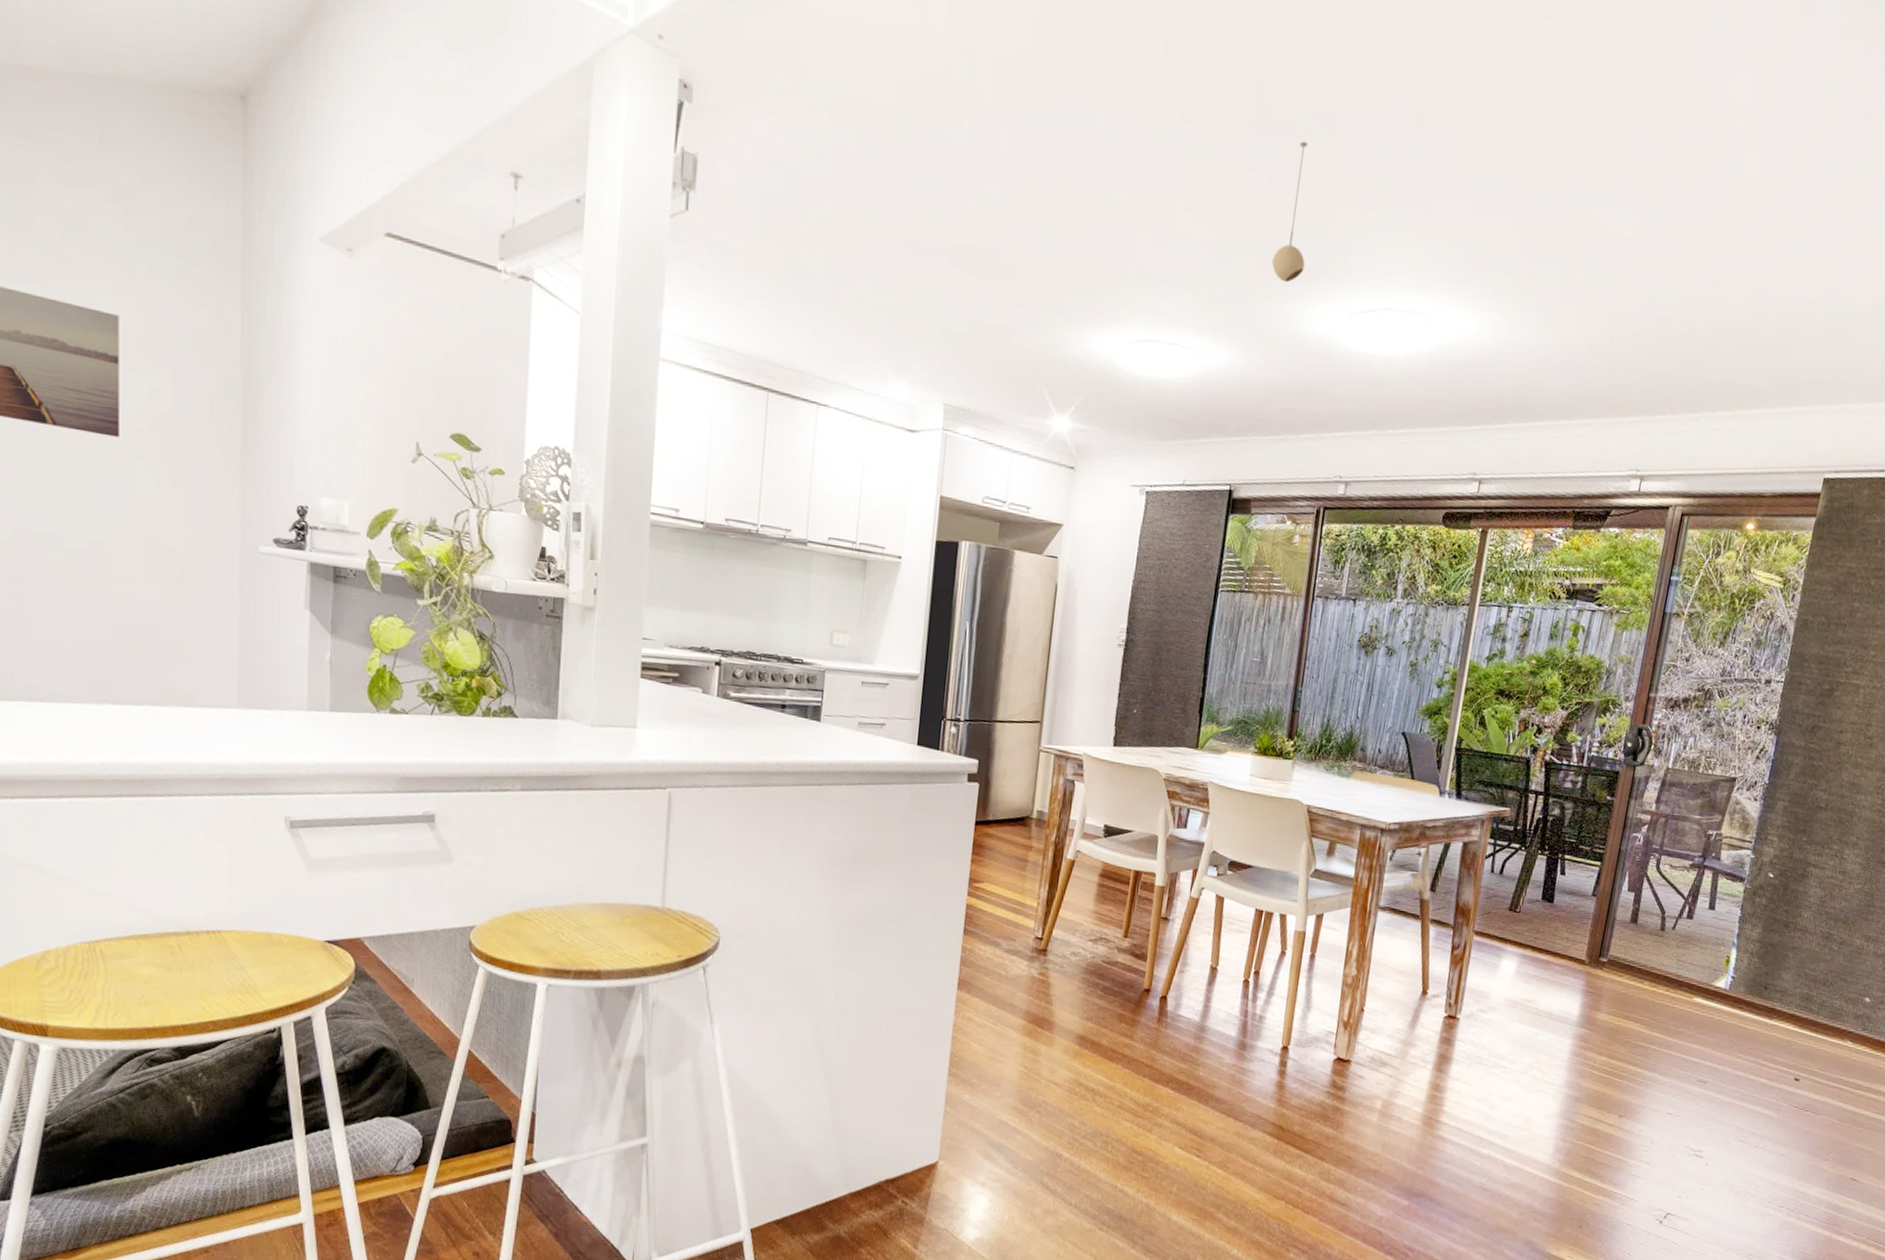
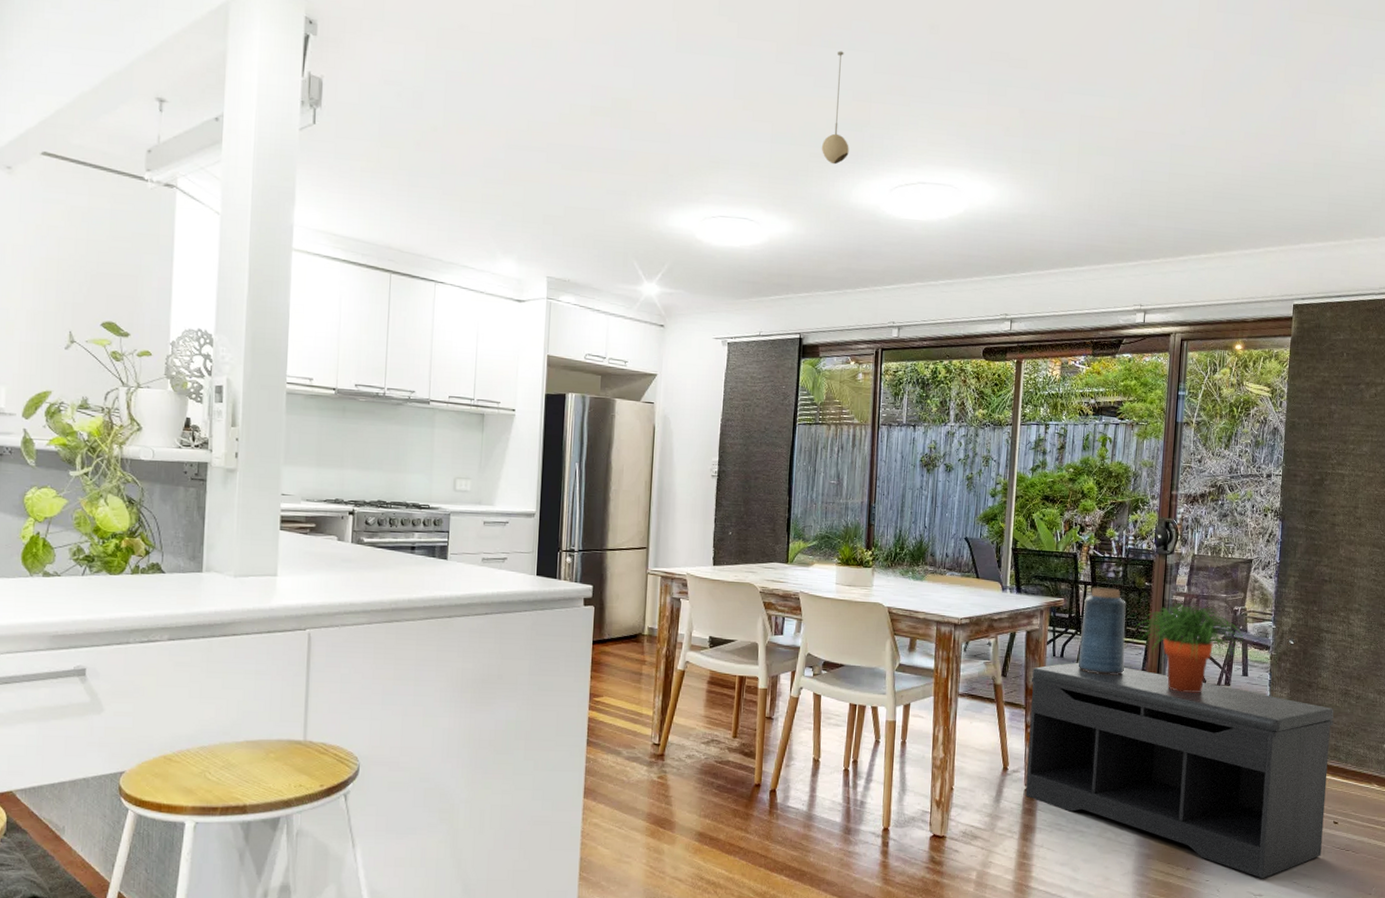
bench: none [1444,881,1812,1134] -> present [1025,662,1334,879]
vase: none [1518,797,1582,898] -> present [1078,587,1126,675]
potted plant: none [1589,821,1715,925] -> present [1135,603,1244,693]

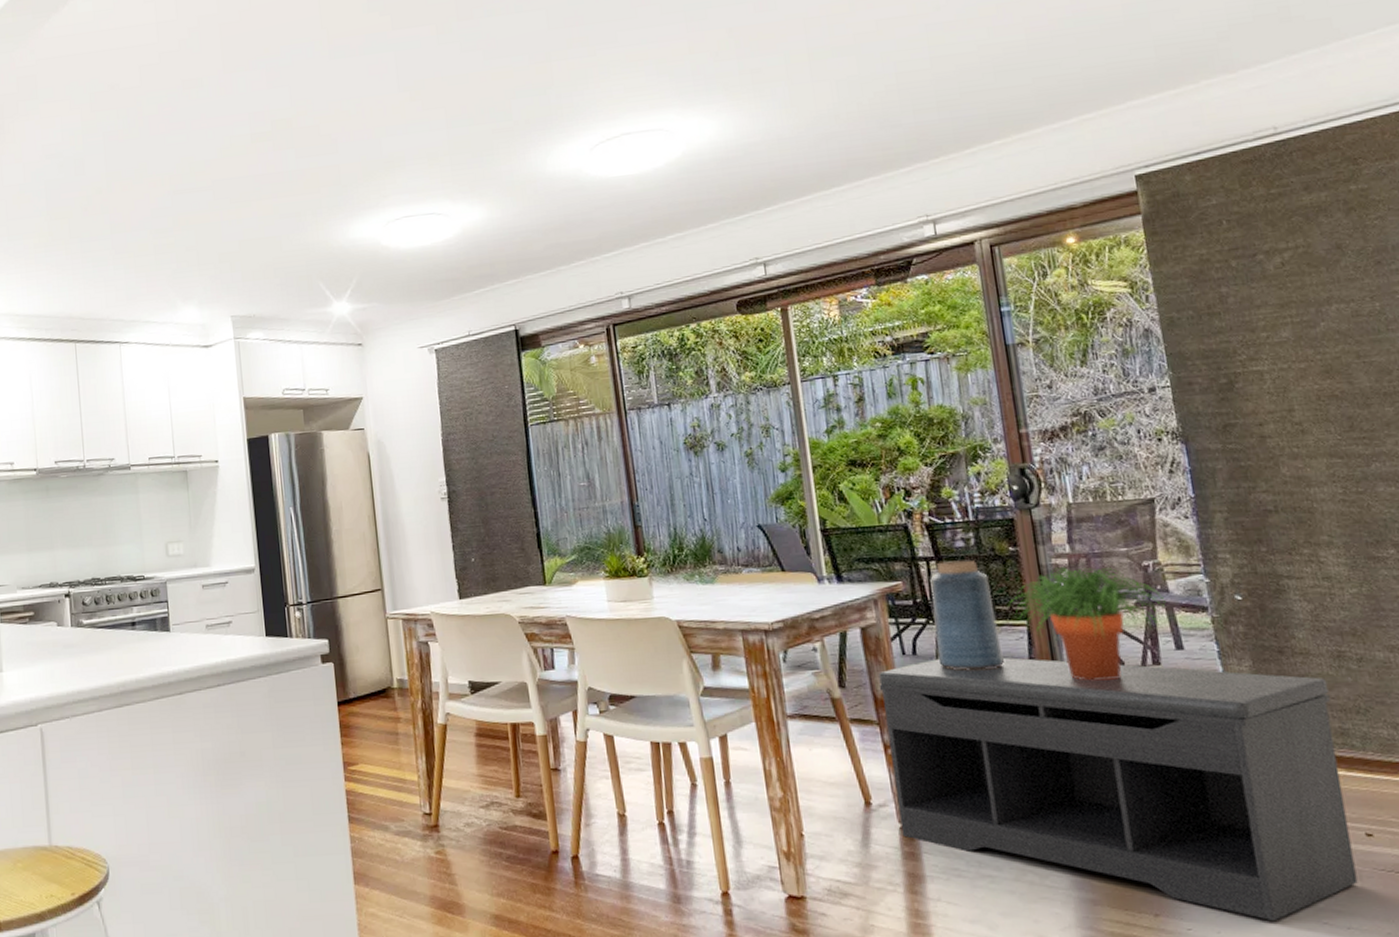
pendant light: present [821,51,849,165] -> none [503,16,536,136]

